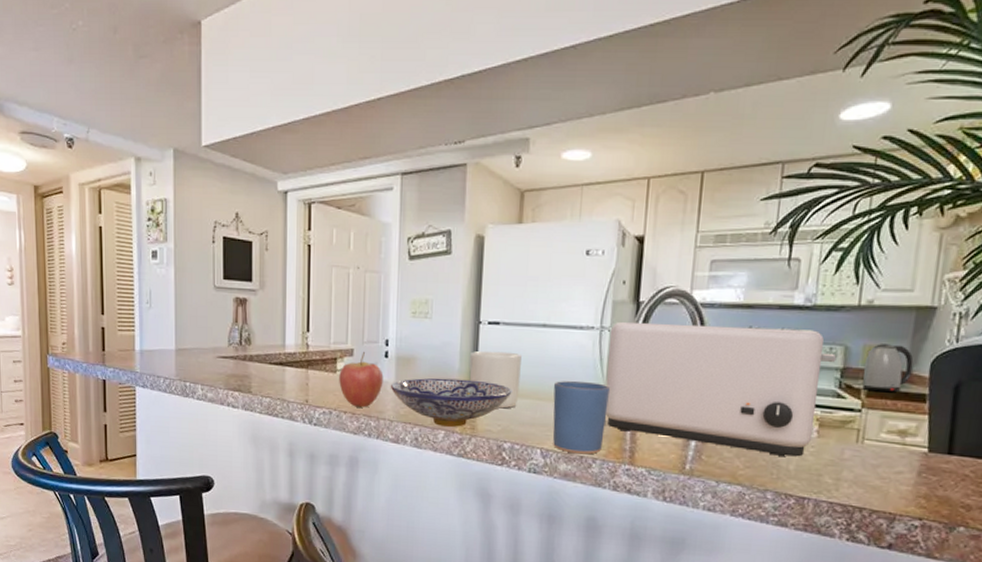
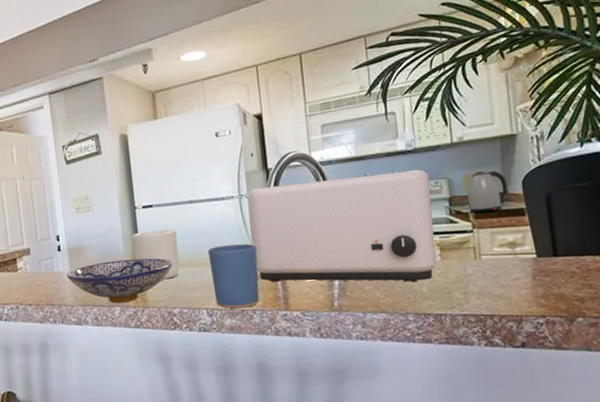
fruit: present [339,352,384,408] -> none [20,249,60,299]

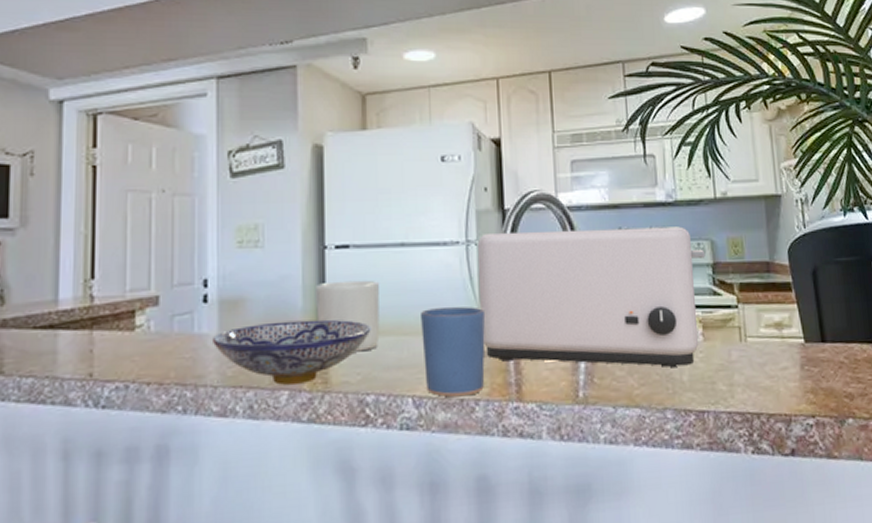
kettle: present [466,170,508,214] -> none [731,235,774,285]

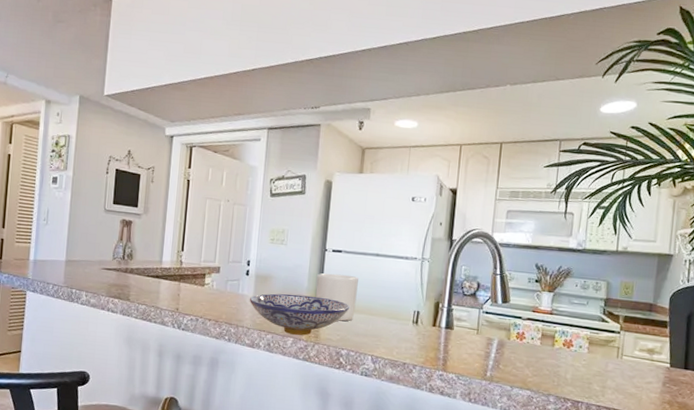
mug: present [421,307,486,398] -> none [381,300,429,362]
toaster: present [478,226,706,367] -> none [424,255,601,368]

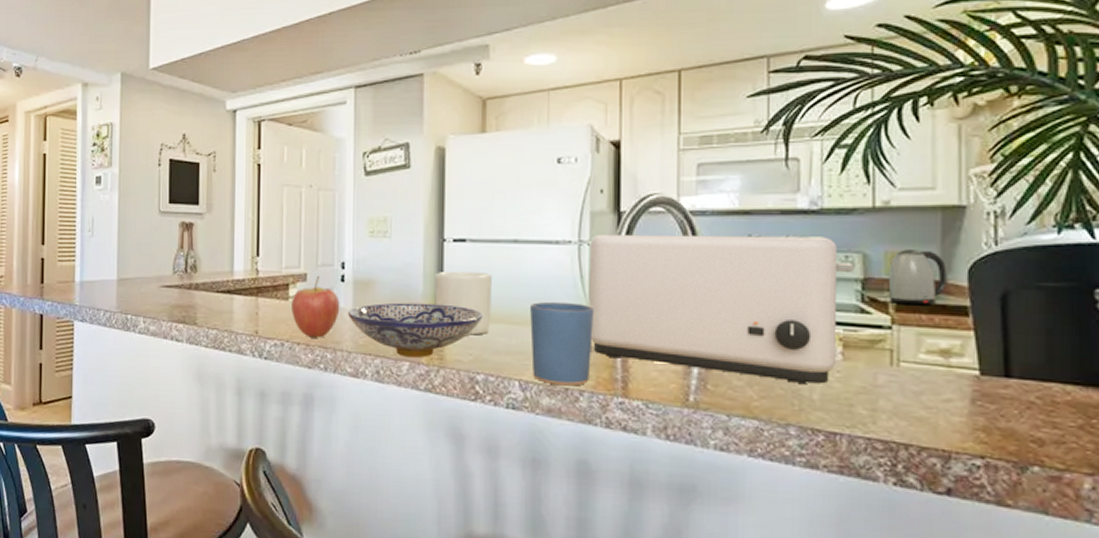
fruit: none [206,270,244,316] -> present [291,276,340,338]
mug: none [381,300,429,362] -> present [530,302,595,386]
toaster: none [424,255,601,368] -> present [590,234,855,384]
kettle: none [620,281,658,319] -> present [888,250,947,306]

